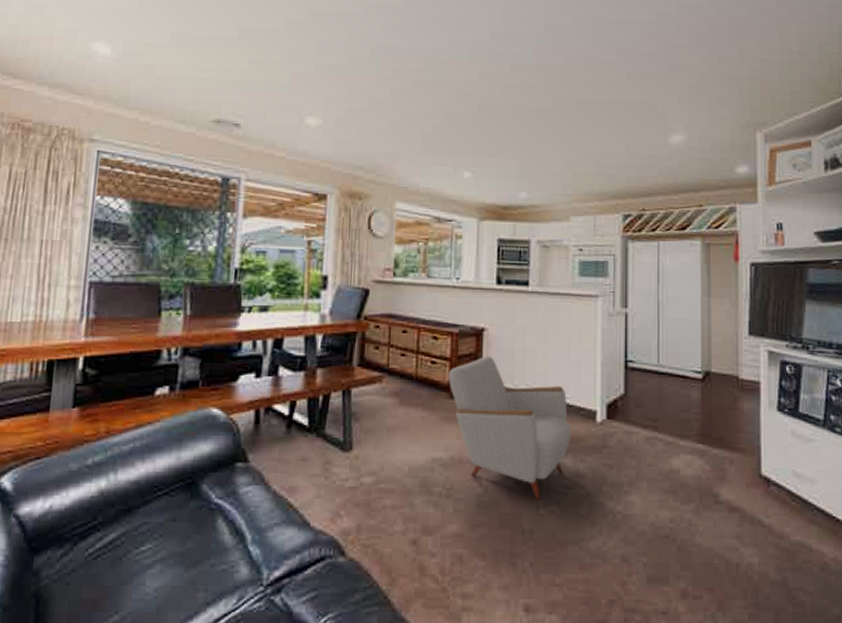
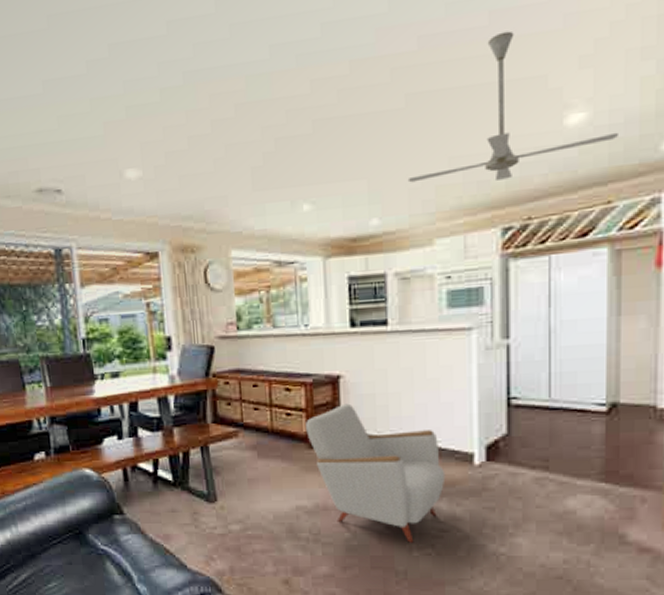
ceiling fan: none [551,67,706,176] -> present [407,31,618,183]

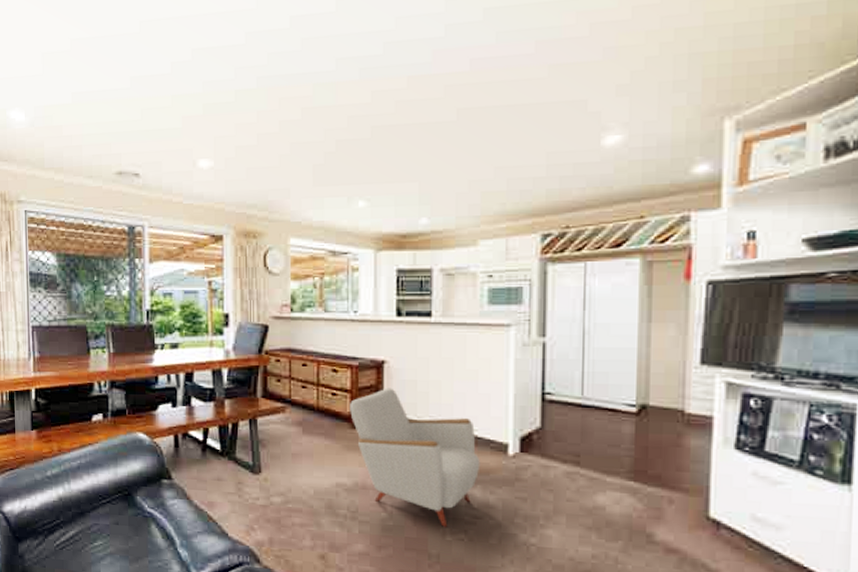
ceiling fan: present [407,31,618,183] -> none [456,59,651,191]

